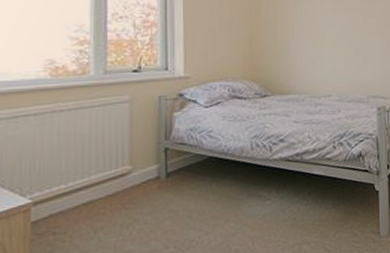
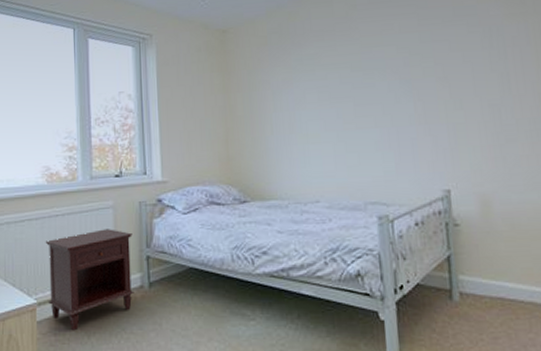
nightstand: none [45,123,150,228] -> present [45,229,134,331]

